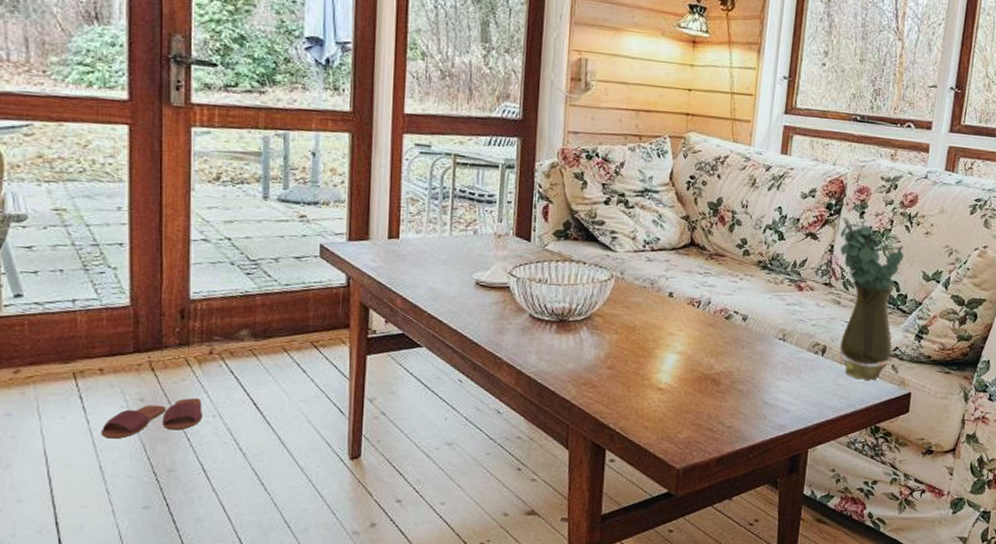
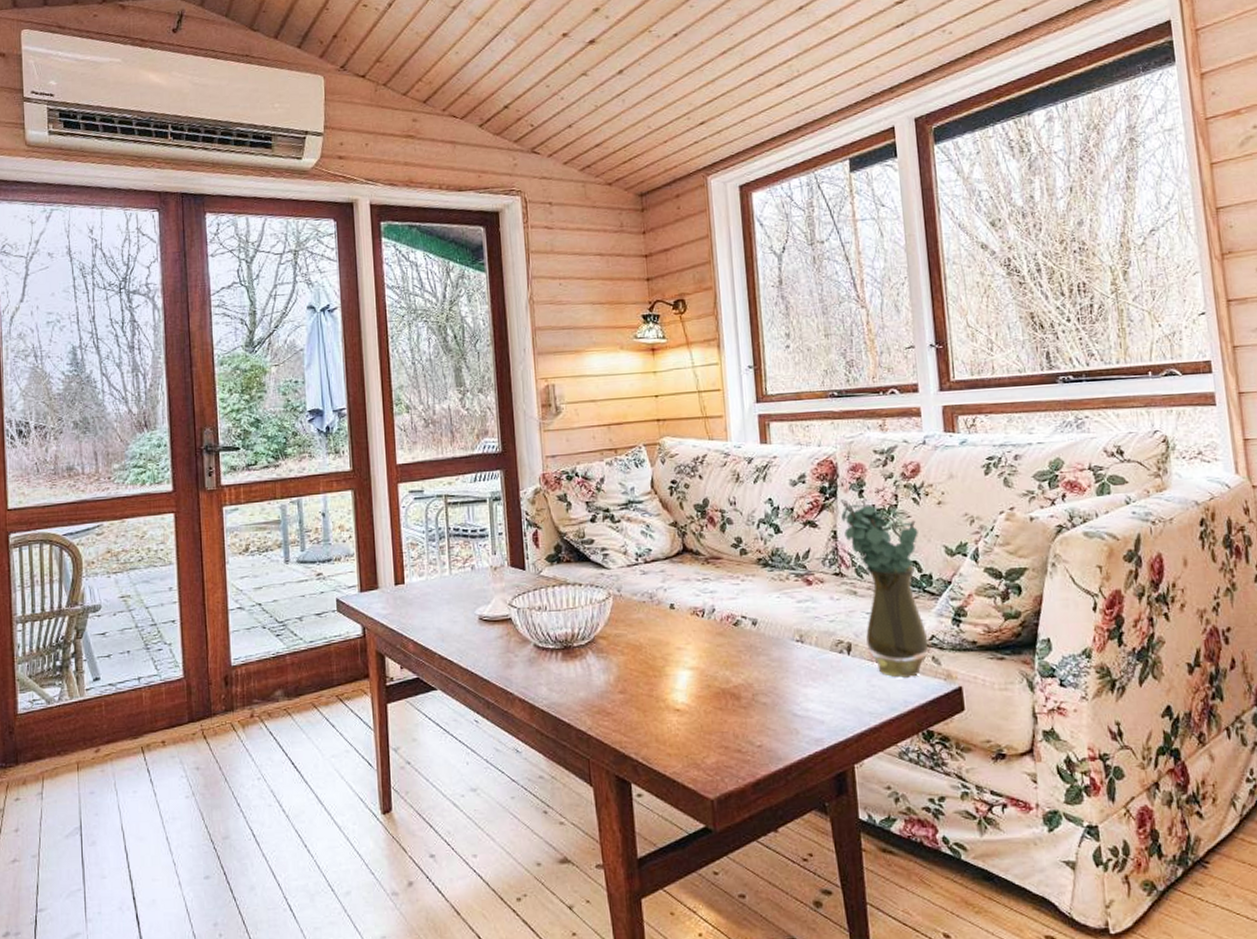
slippers: present [102,398,202,439] -> none [166,762,249,809]

